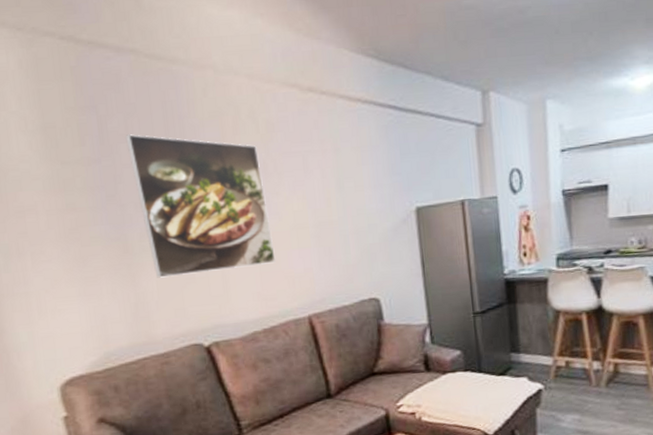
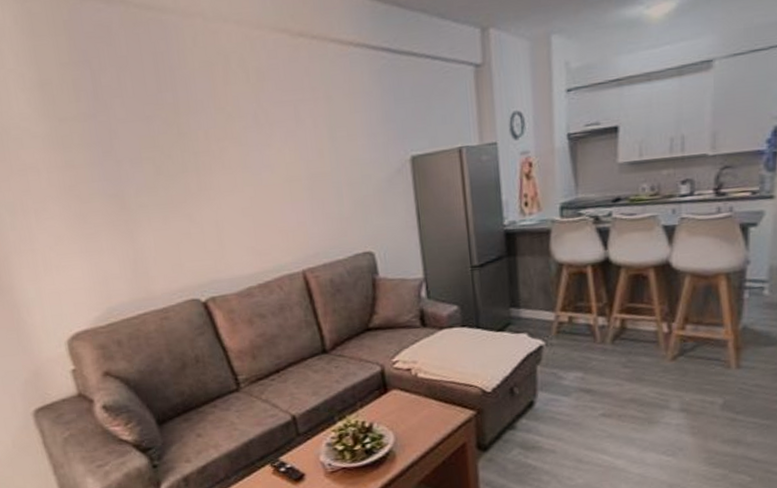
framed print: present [125,134,276,278] -> none [119,88,269,234]

